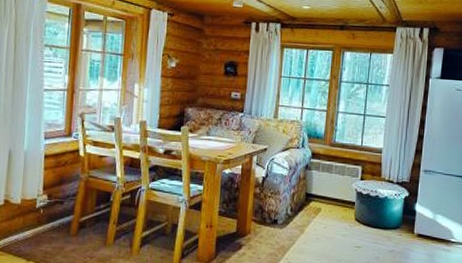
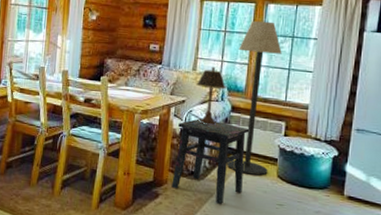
side table: none [255,166,328,250] -> present [171,118,249,204]
table lamp: none [277,113,307,172] -> present [196,66,227,125]
floor lamp: none [308,68,358,220] -> present [227,20,282,176]

